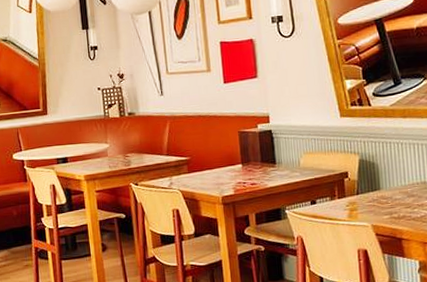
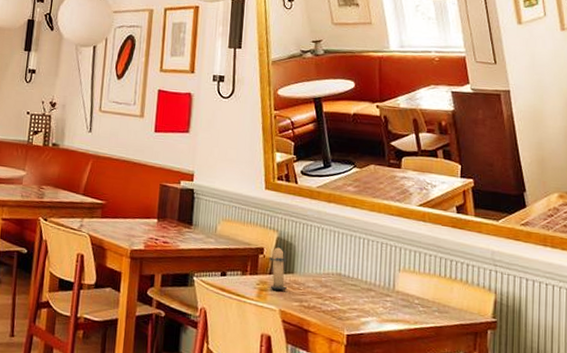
candle: none [354,166,375,208] -> present [268,245,287,291]

